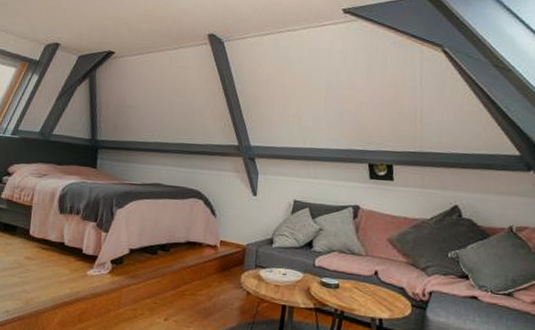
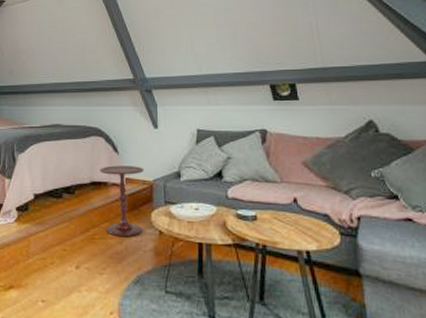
side table: none [196,227,240,295] -> present [100,166,145,236]

